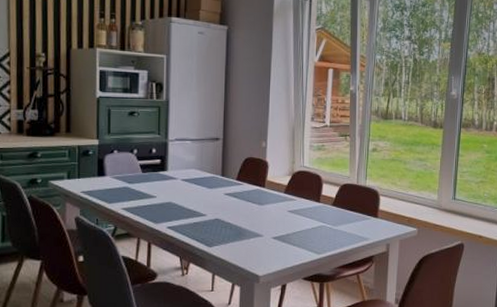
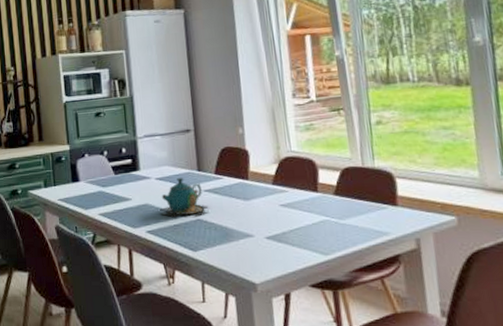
teapot: none [182,180,227,216] -> present [160,177,209,218]

